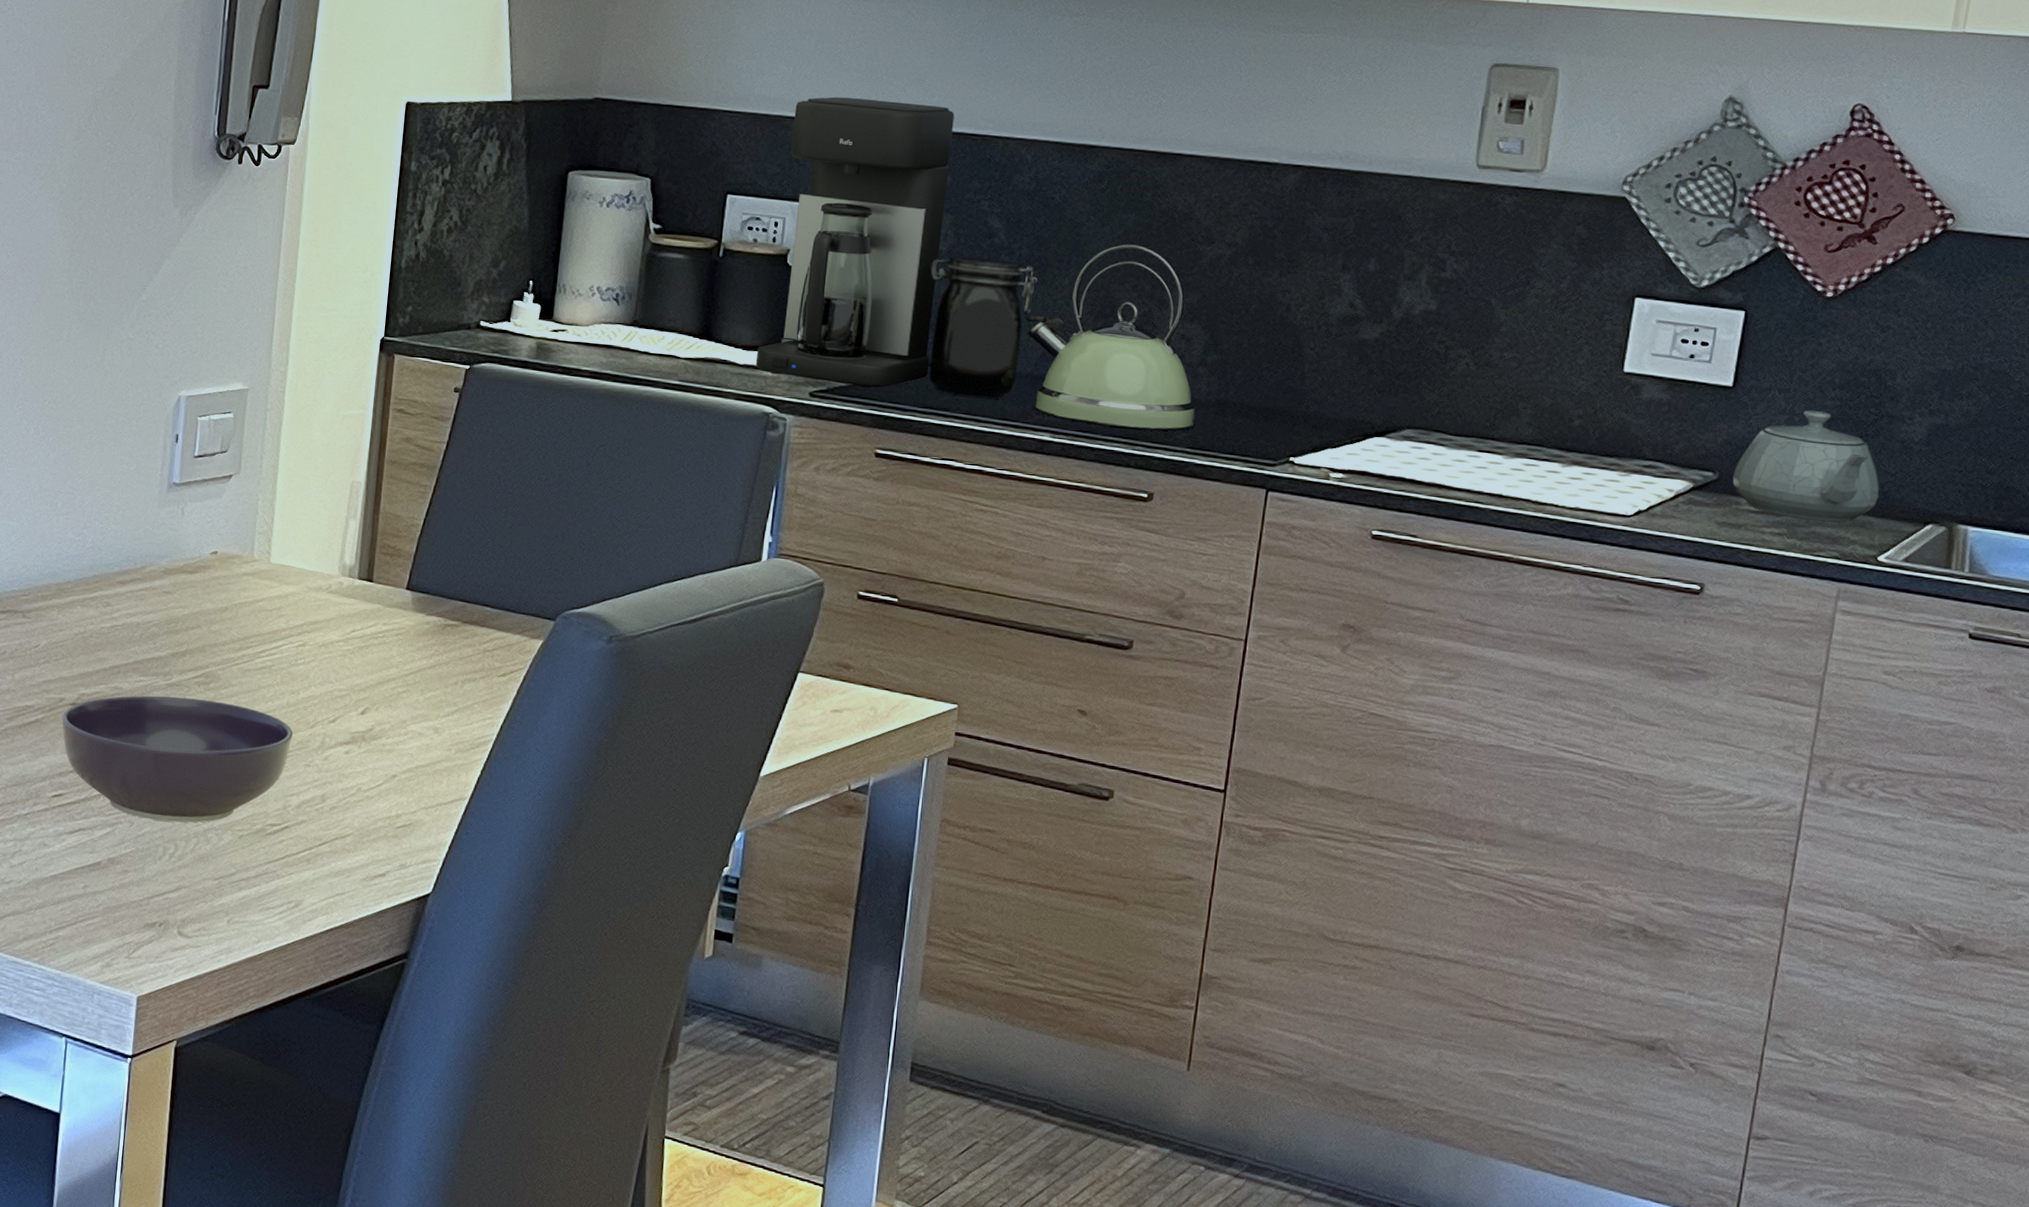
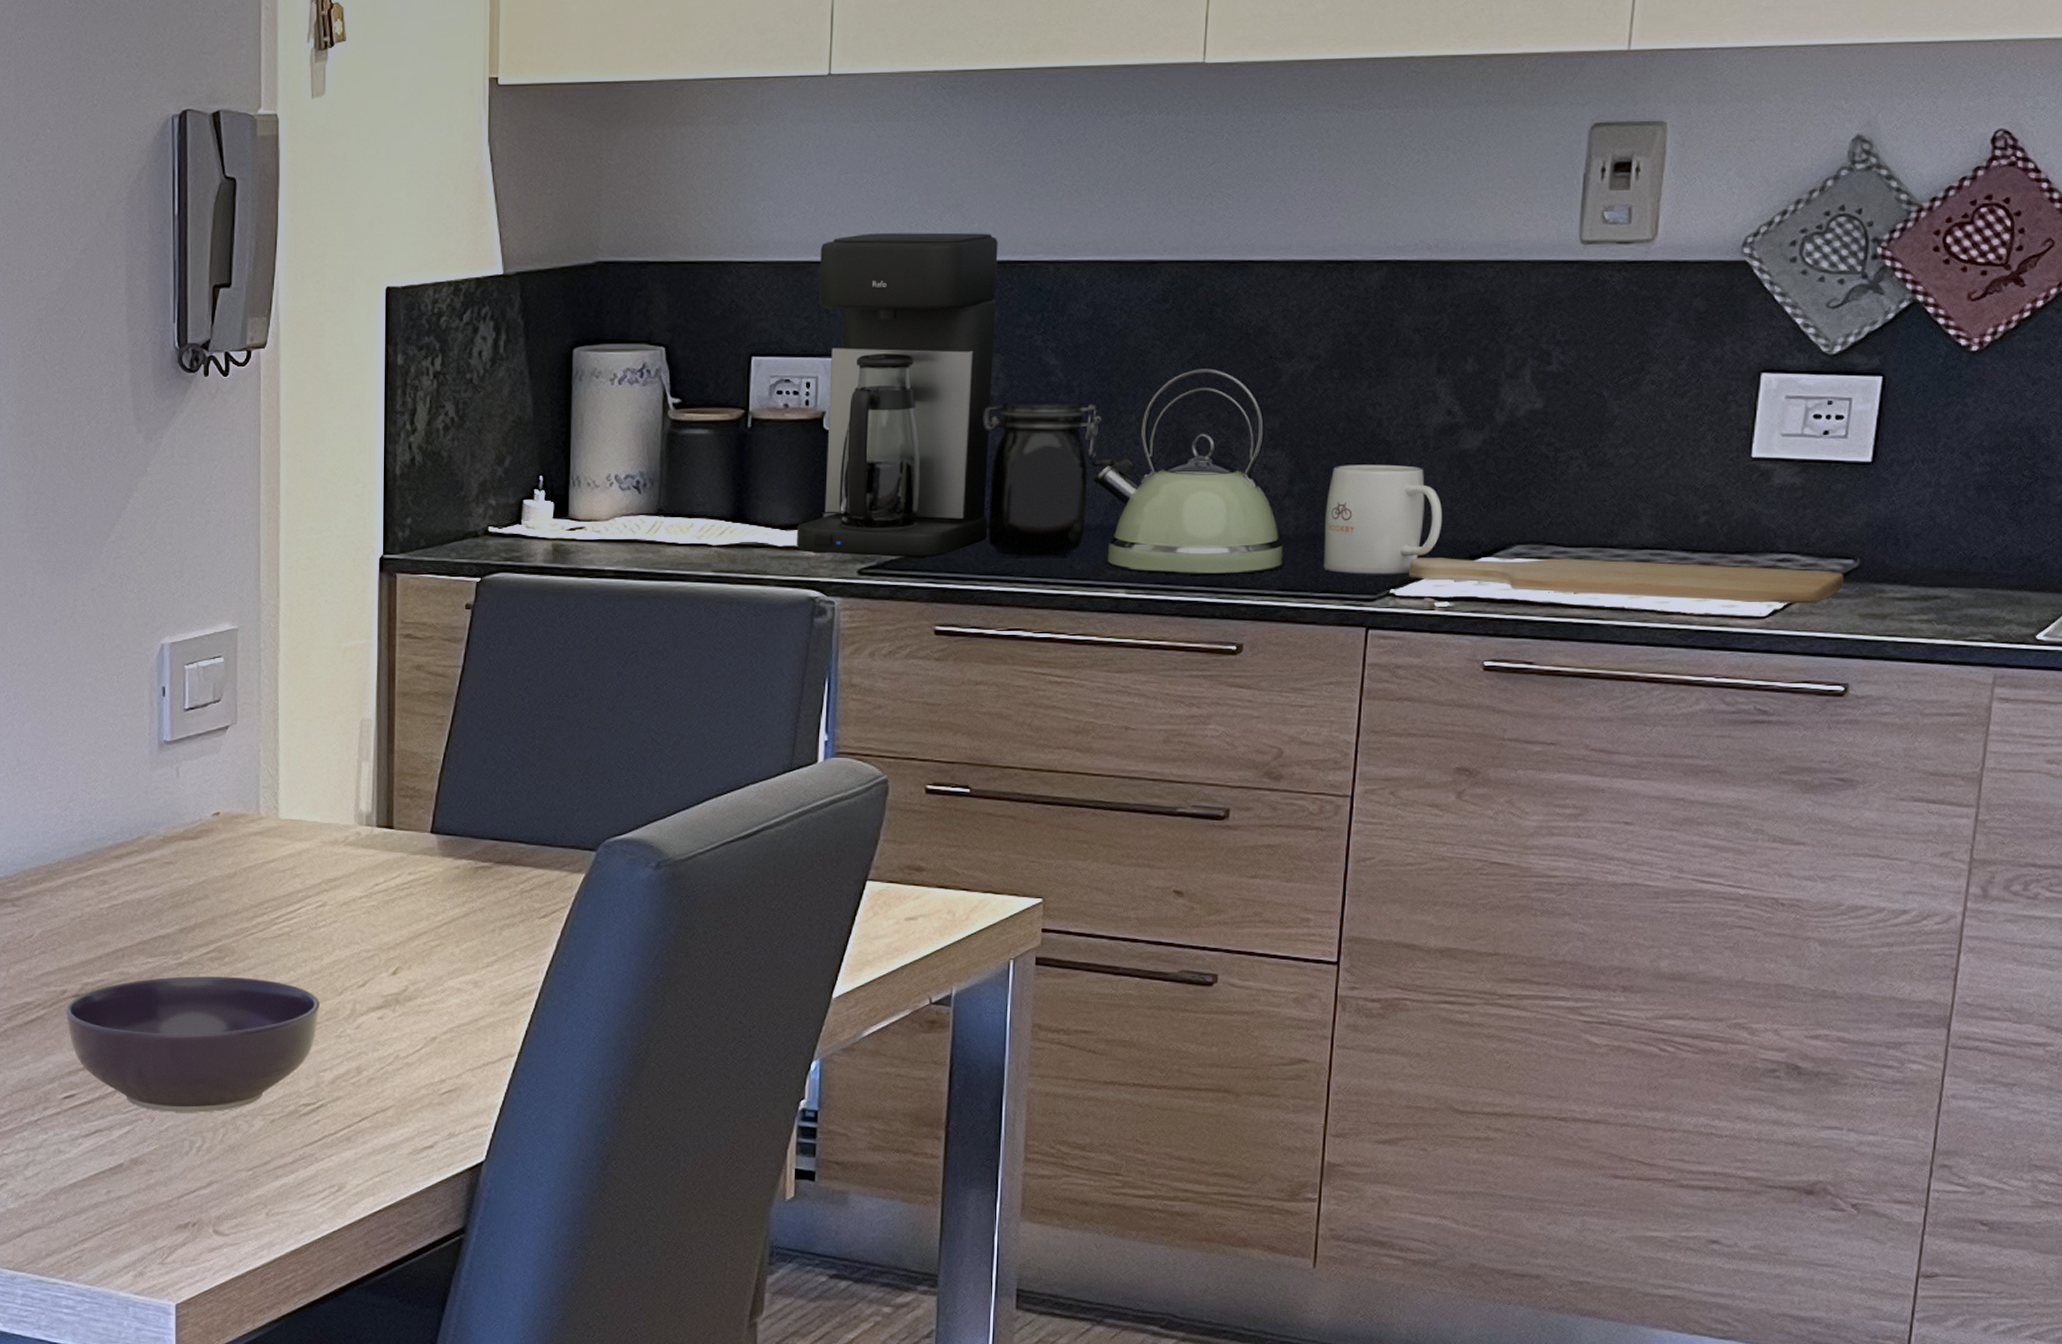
mug: none [1230,342,1341,445] -> present [1323,464,1443,575]
chopping board: none [1308,431,1704,508] -> present [1409,558,1844,603]
teapot: present [1732,409,1880,523] -> none [1875,479,2037,602]

